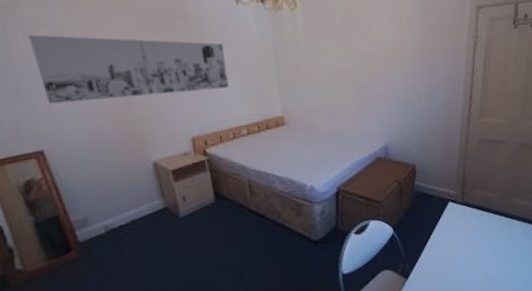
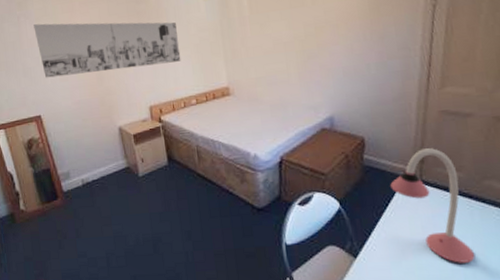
desk lamp: none [437,172,504,273] -> present [390,148,475,263]

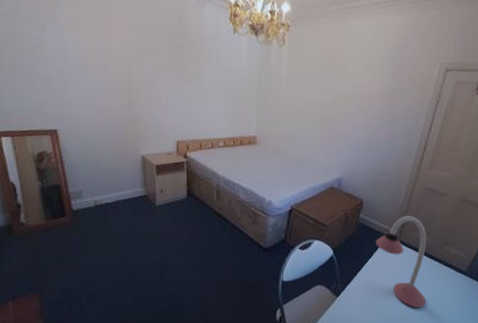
wall art: present [33,22,181,78] -> none [61,33,217,104]

